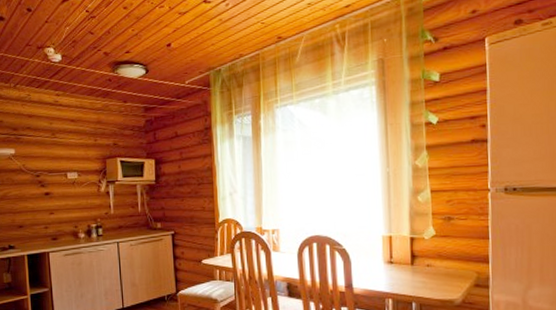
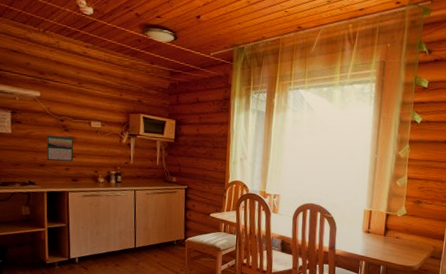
calendar: none [24,192,52,220] -> present [46,134,74,162]

